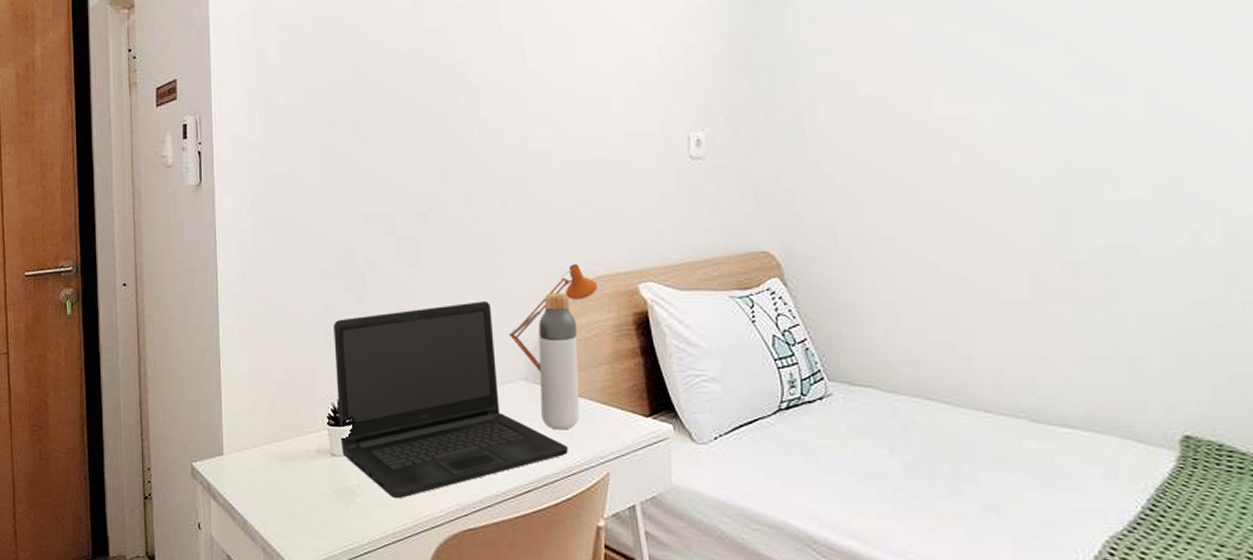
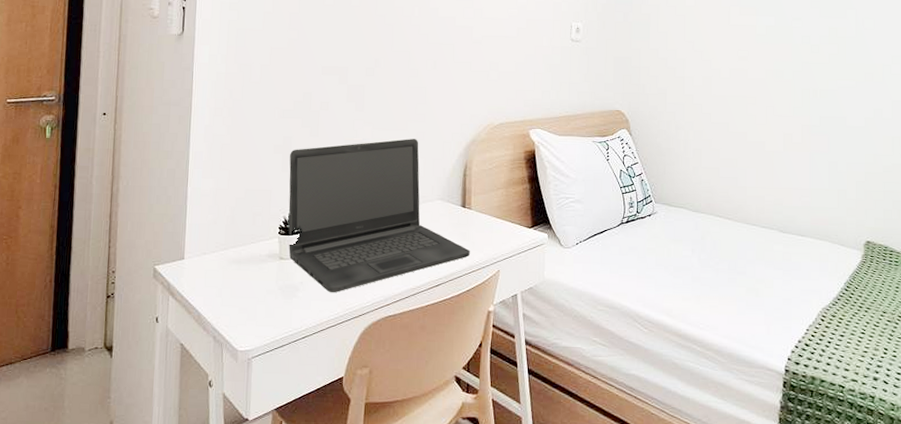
desk lamp: present [508,264,597,373] -> none [430,113,500,194]
bottle: present [538,292,580,430] -> none [452,134,483,238]

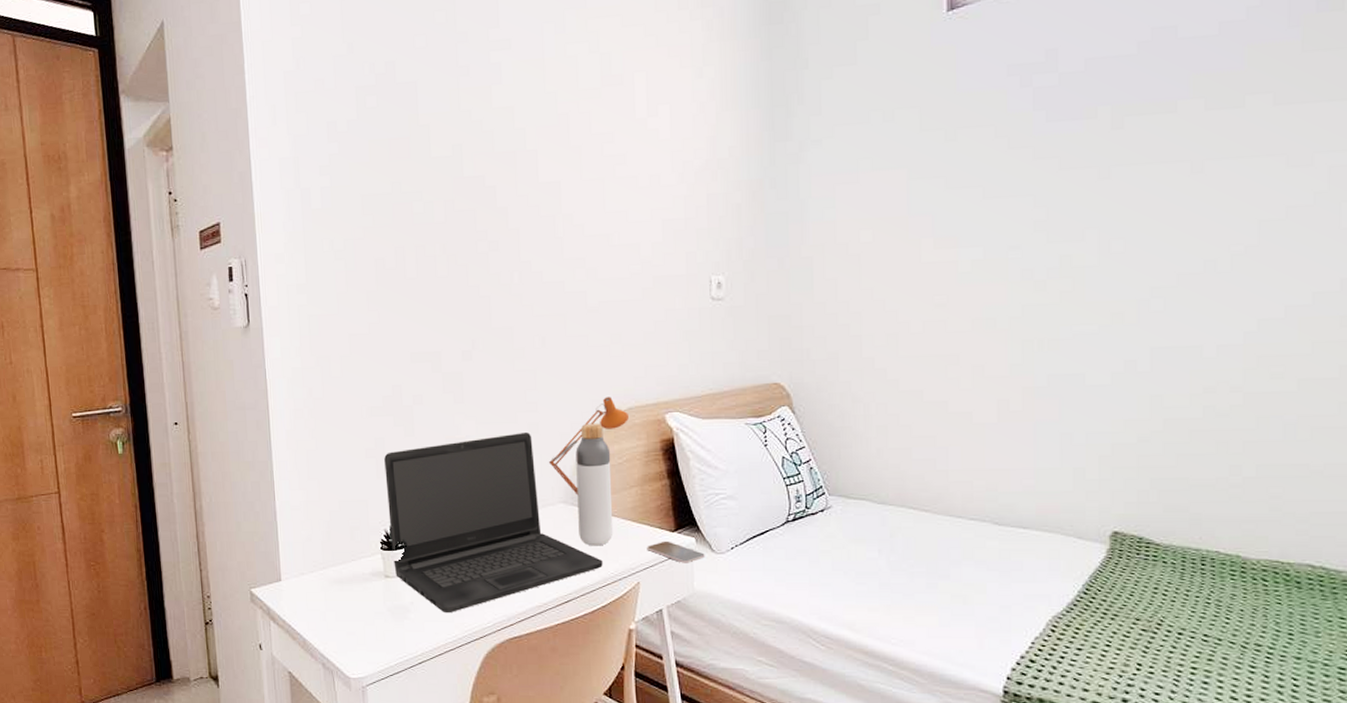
desk lamp: none [430,113,500,194] -> present [548,396,629,496]
bottle: none [452,134,483,238] -> present [575,423,614,546]
smartphone: none [507,235,555,255] -> present [647,540,705,563]

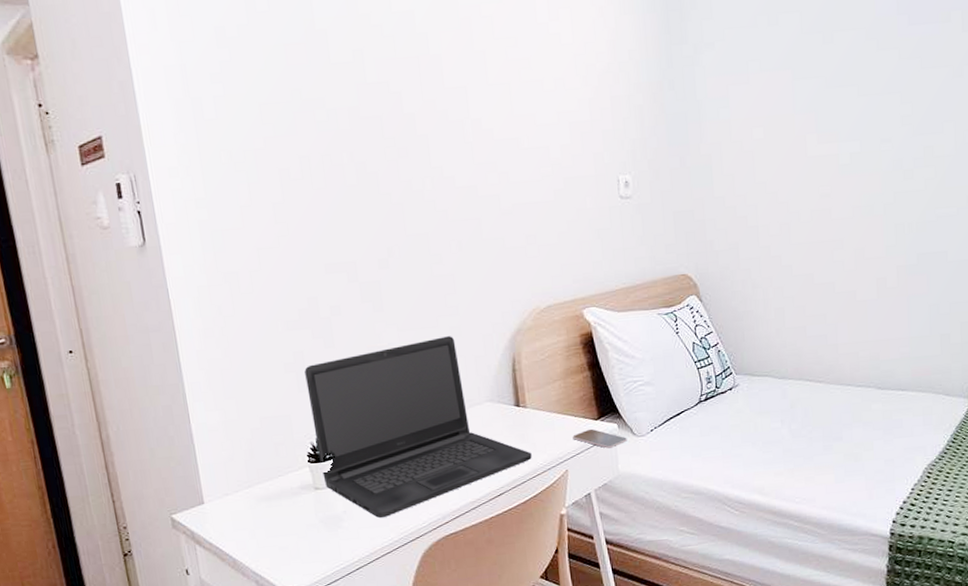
desk lamp: present [548,396,629,496] -> none [472,296,548,393]
bottle: present [575,423,614,546] -> none [498,322,540,440]

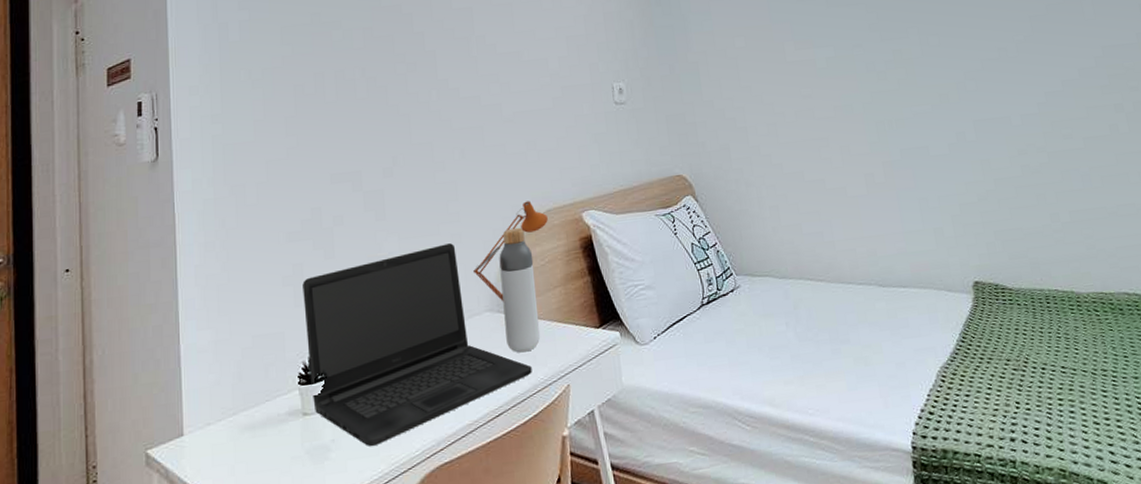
desk lamp: none [472,296,548,393] -> present [472,201,548,302]
bottle: none [498,322,540,440] -> present [499,227,541,353]
smartphone: present [572,428,627,449] -> none [574,337,630,360]

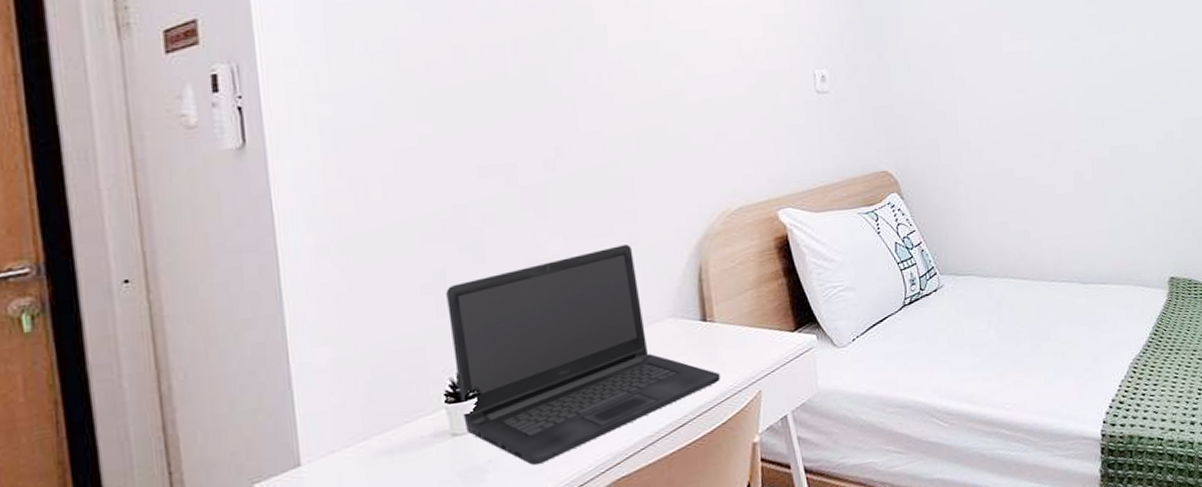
desk lamp: present [472,201,548,302] -> none [652,197,739,307]
bottle: present [499,227,541,353] -> none [683,226,730,360]

